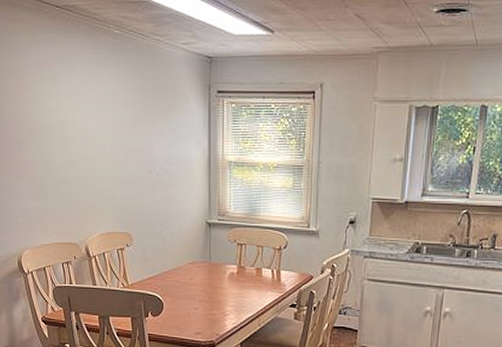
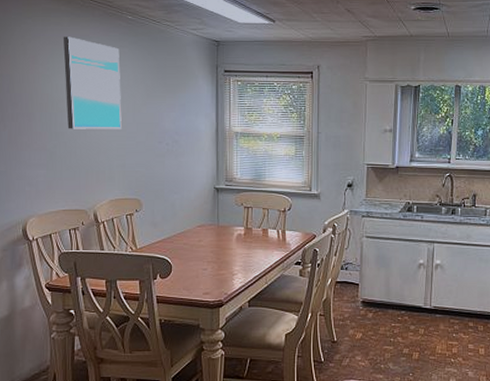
wall art: none [49,55,111,158] -> present [63,36,122,129]

